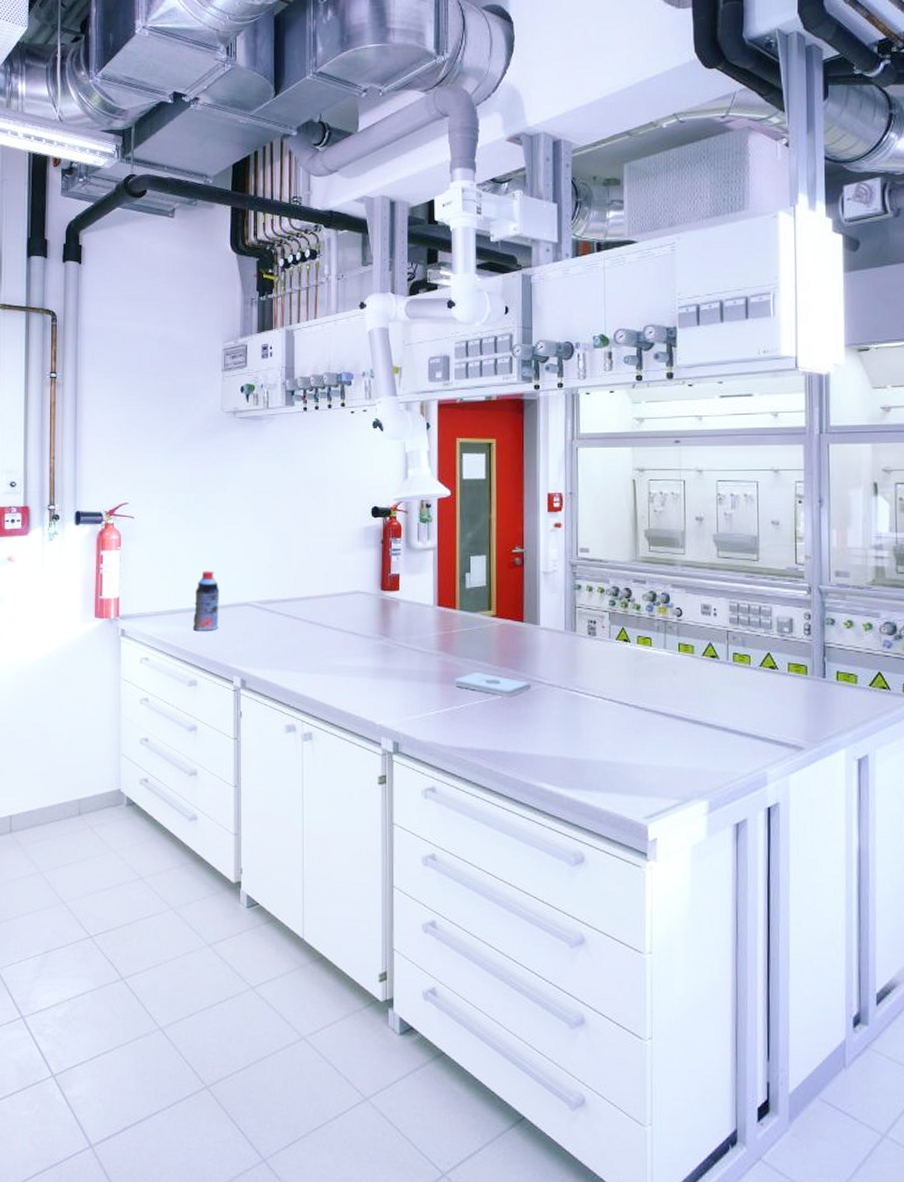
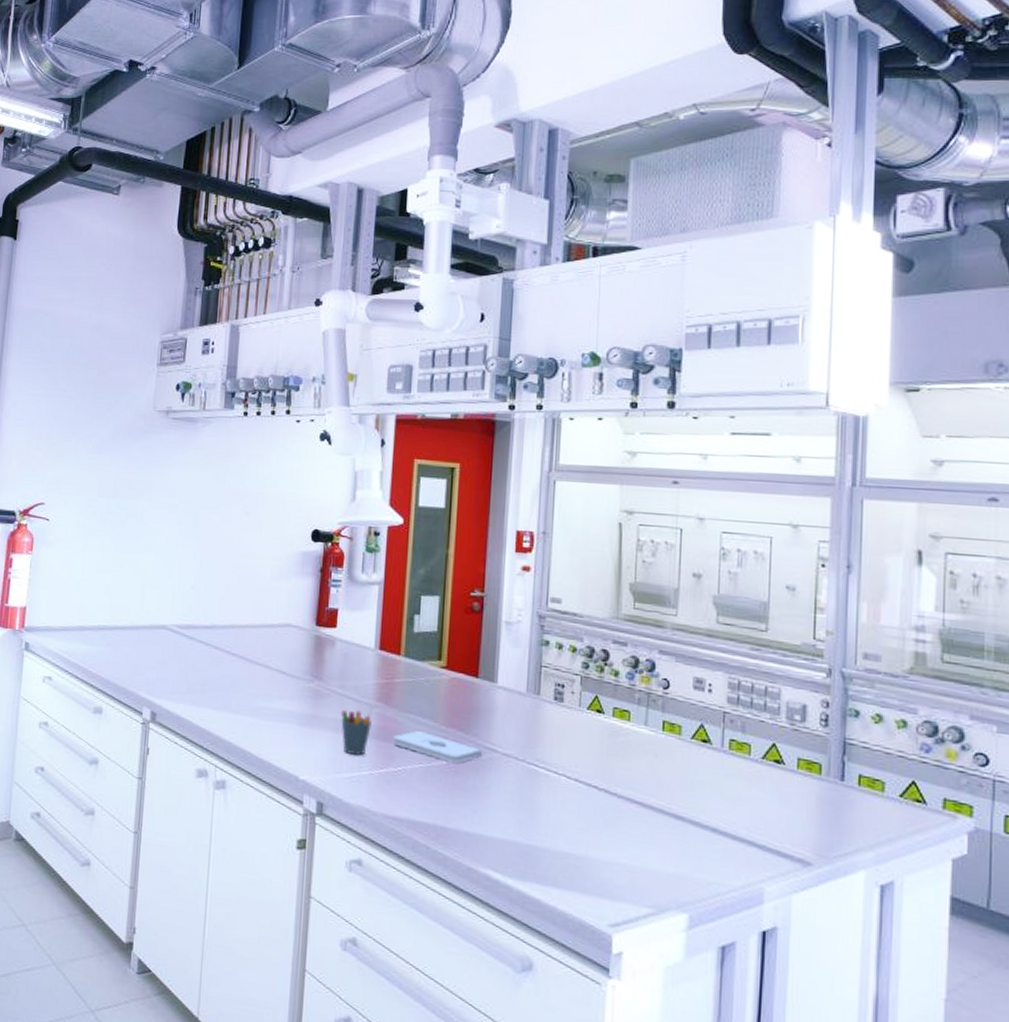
bottle: present [192,571,219,631] -> none [102,586,135,654]
pen holder: none [408,653,436,698] -> present [340,703,374,755]

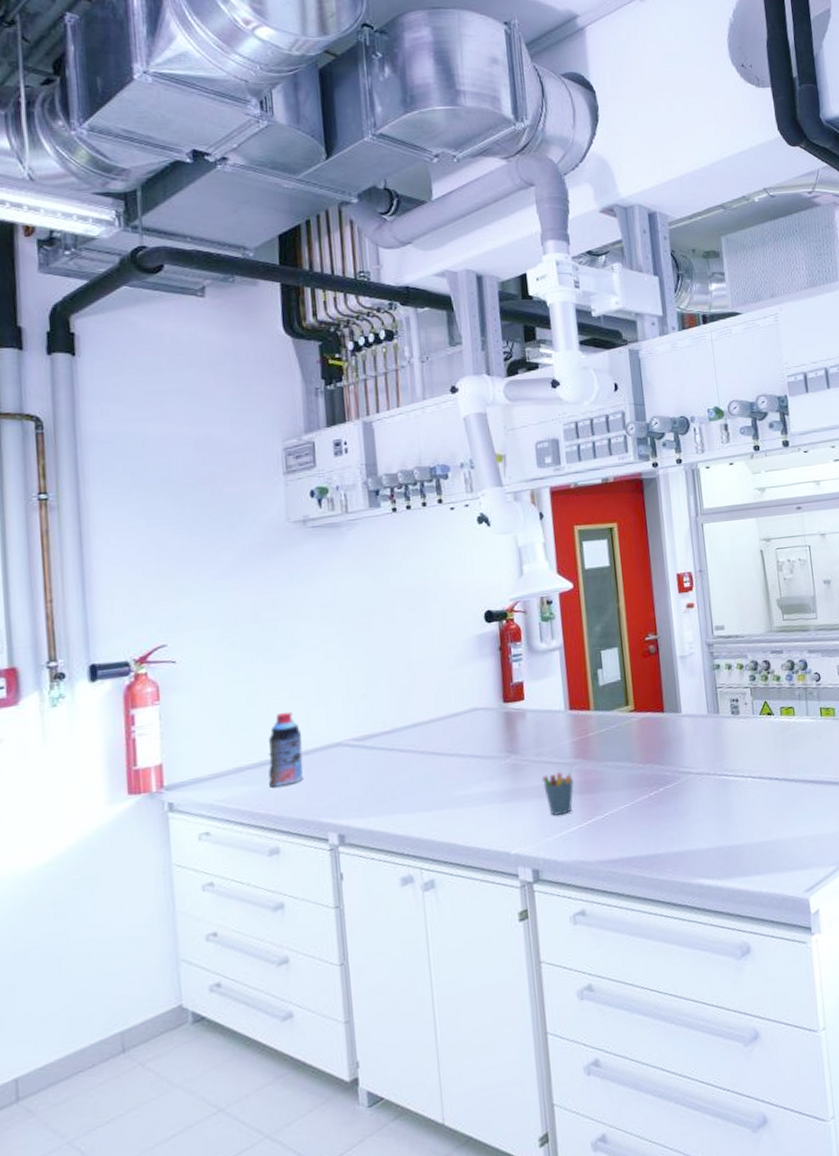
bottle: none [102,586,135,654] -> present [268,712,303,788]
notepad: present [392,730,482,764] -> none [595,774,678,796]

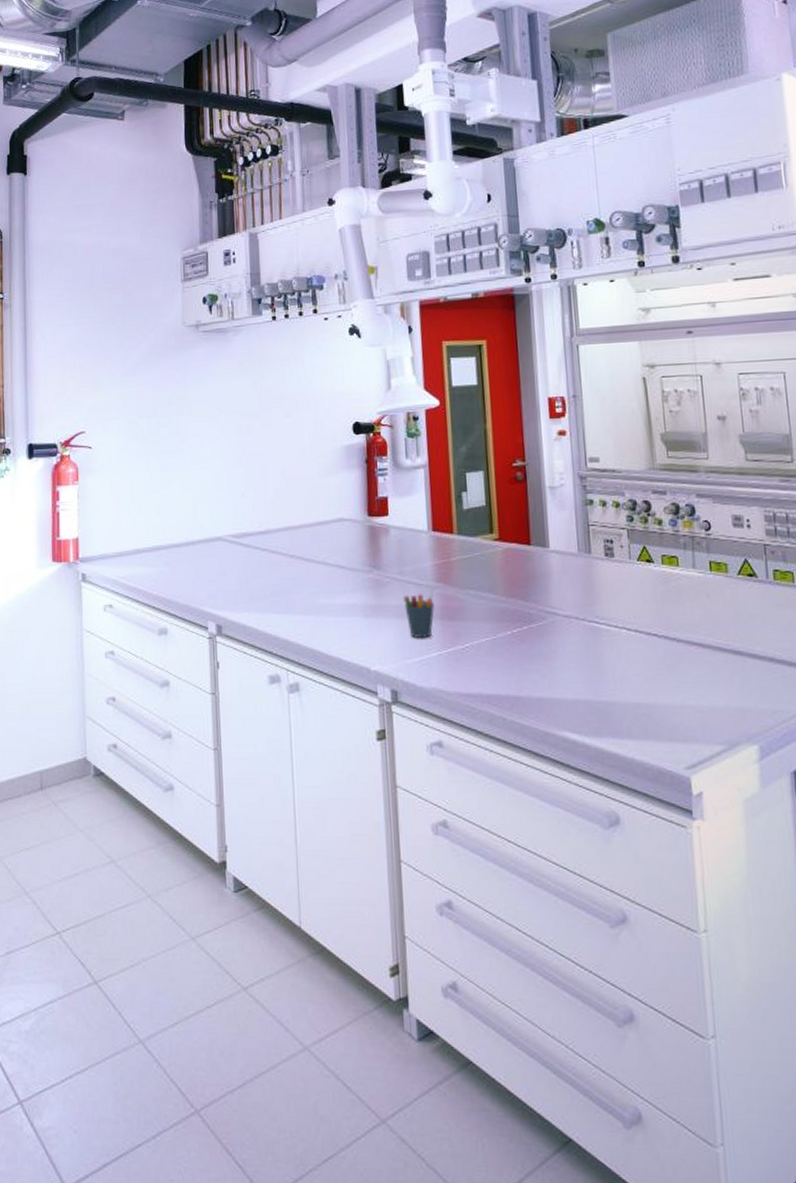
bottle: present [268,712,303,788] -> none [160,503,189,571]

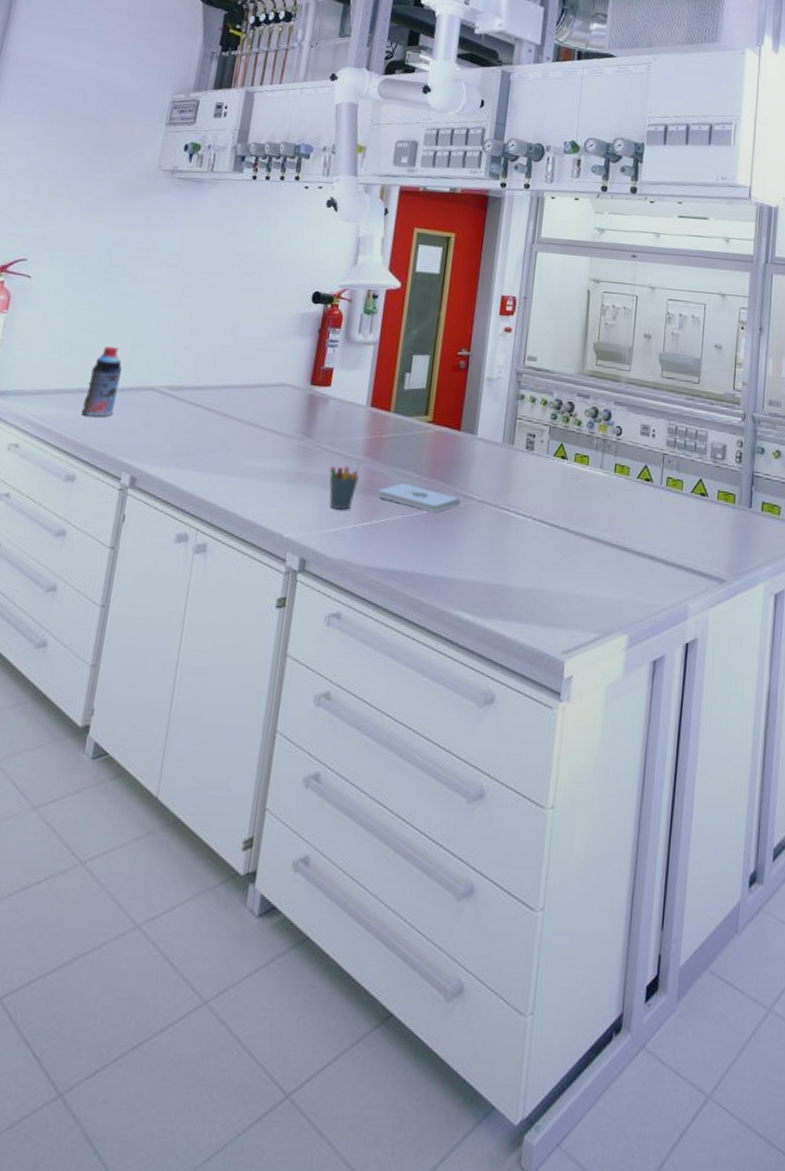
bottle: none [160,503,189,571] -> present [81,346,122,417]
notepad: none [456,604,544,632] -> present [377,482,460,512]

